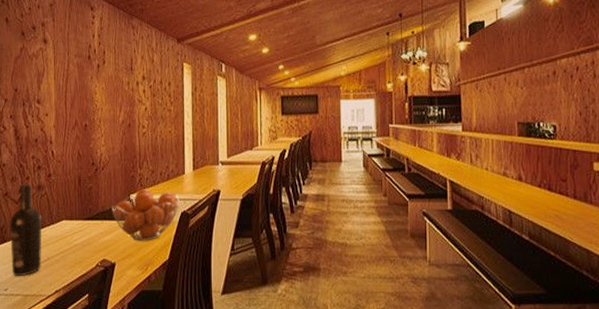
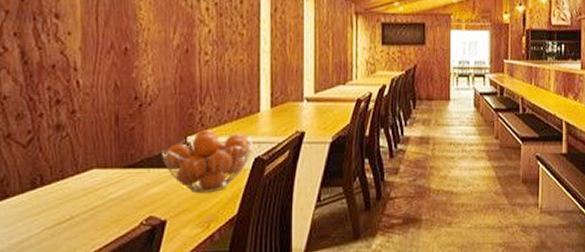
wine bottle: present [9,183,42,276] -> none [13,122,63,240]

